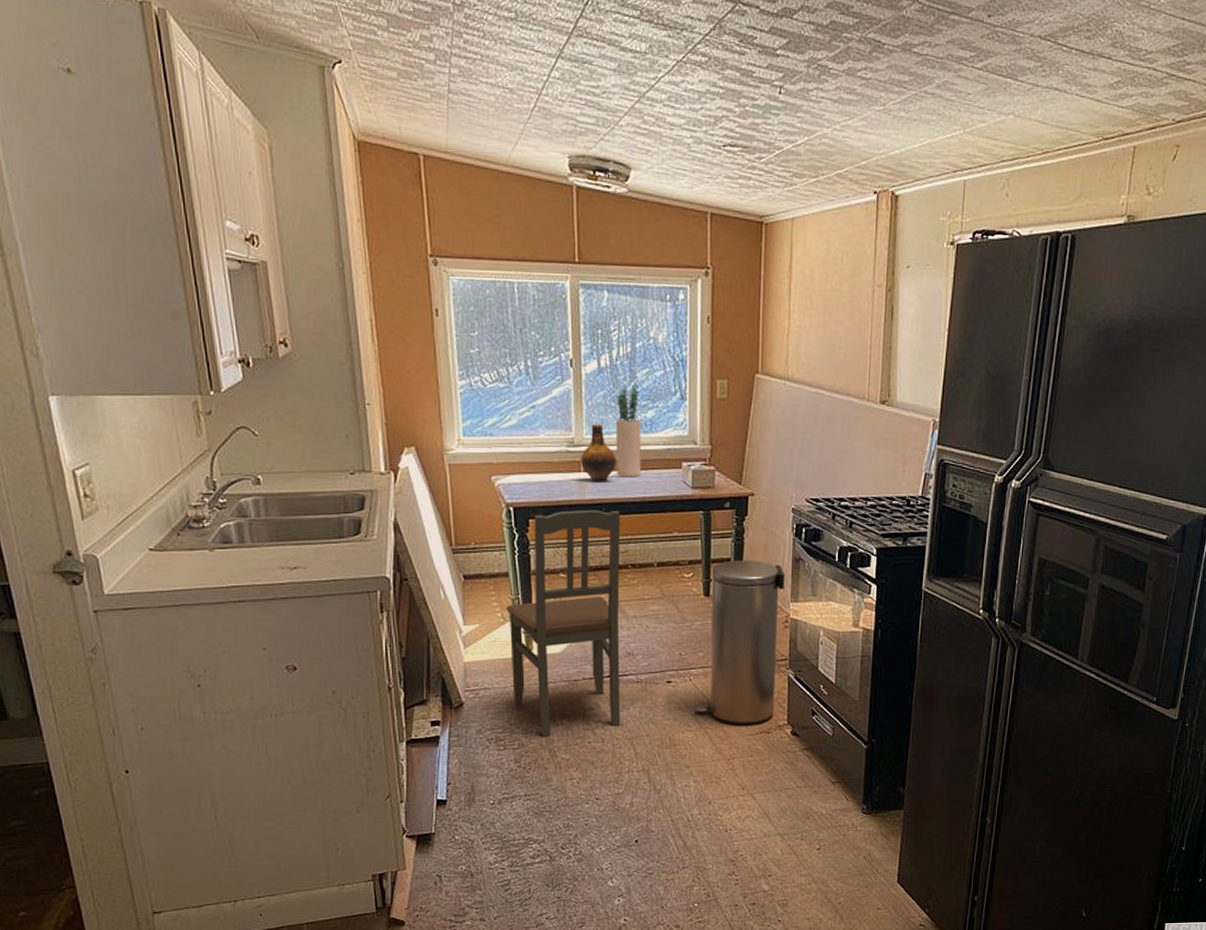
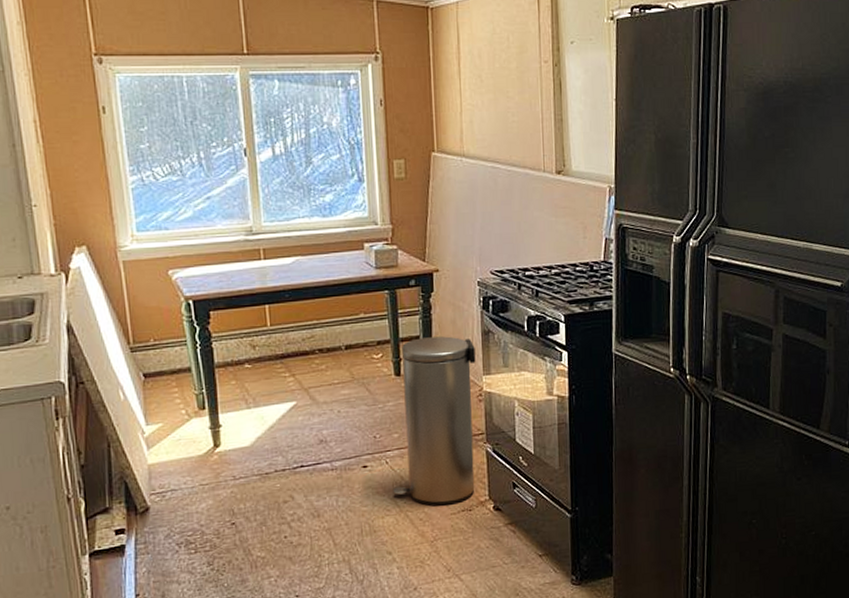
dining chair: present [505,509,621,738] -> none [189,295,318,536]
ceramic jug: present [581,423,617,483] -> none [260,210,298,270]
vase: present [615,380,641,478] -> none [293,165,323,263]

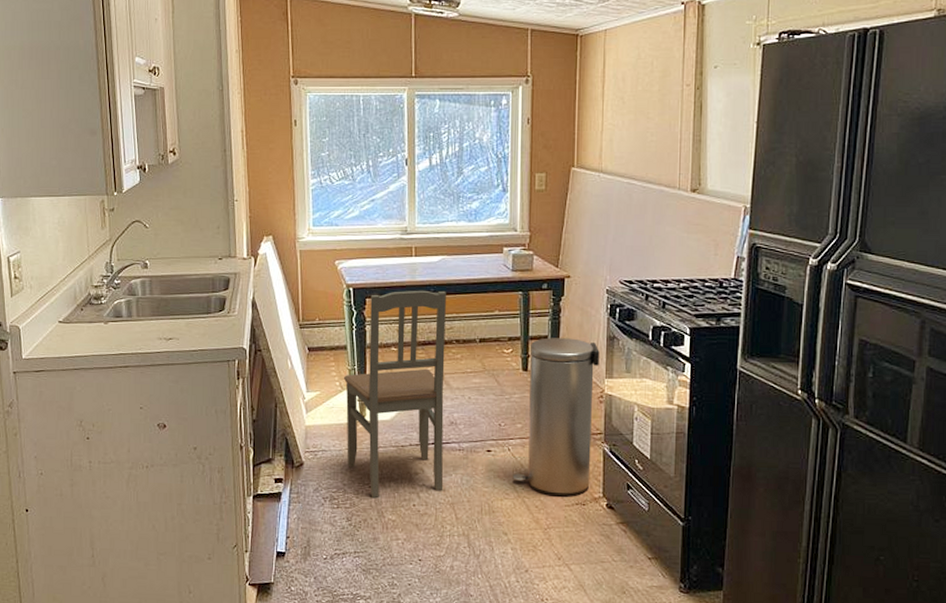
dining chair: none [189,295,318,536] -> present [343,290,446,499]

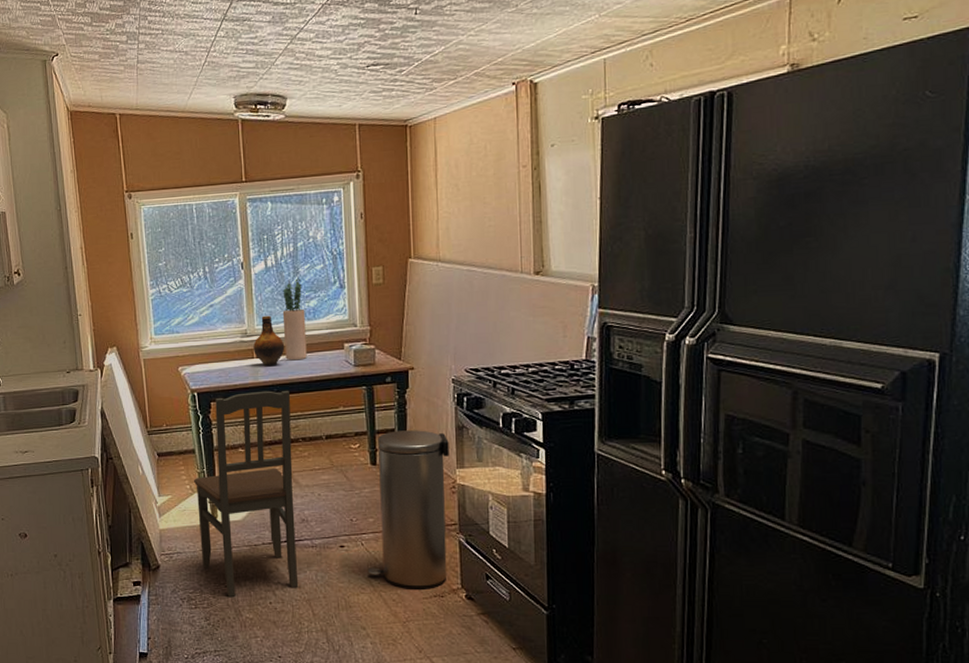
ceramic jug: none [413,214,444,266] -> present [253,315,285,367]
vase: none [444,175,467,262] -> present [282,274,307,361]

